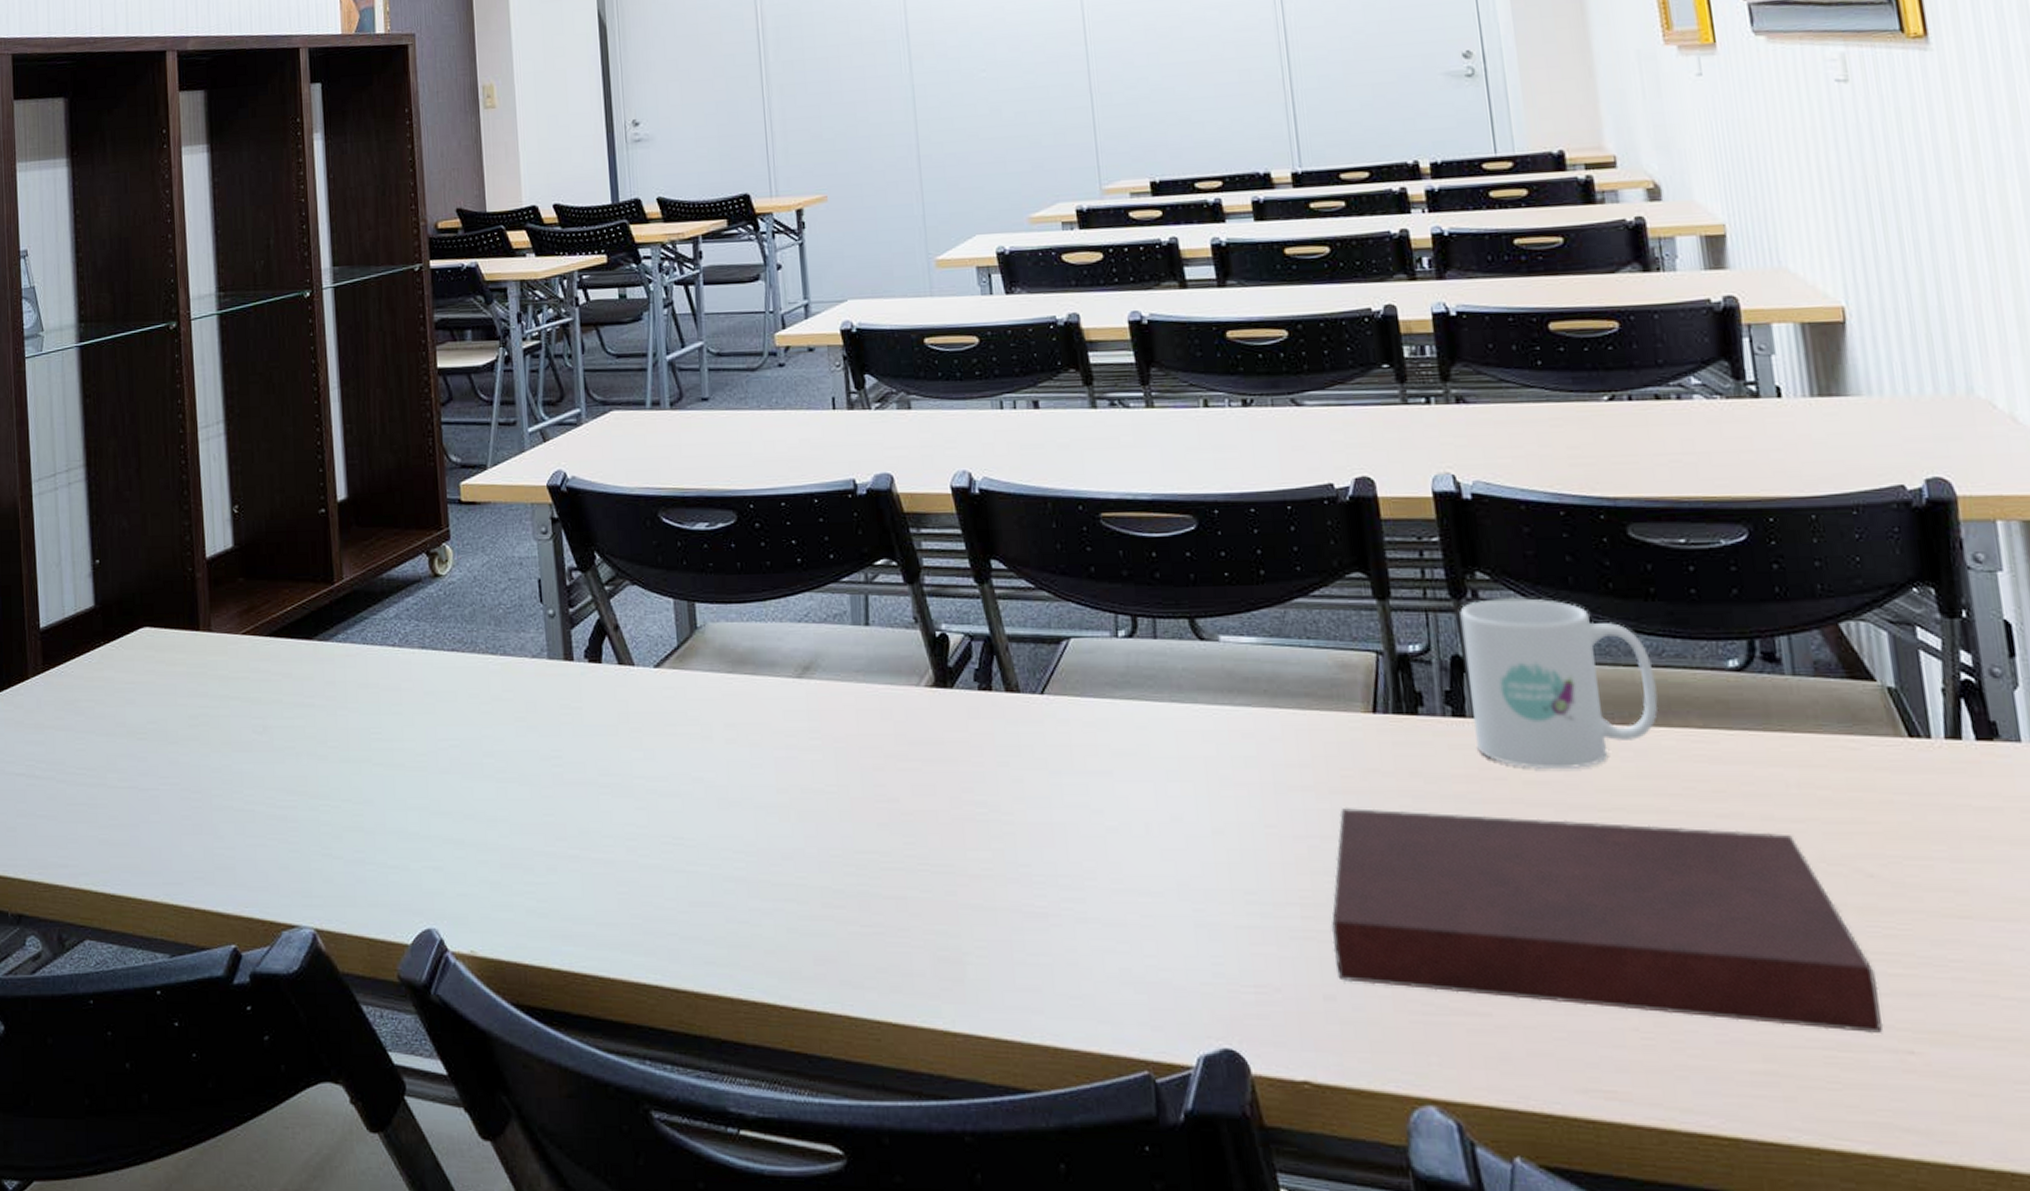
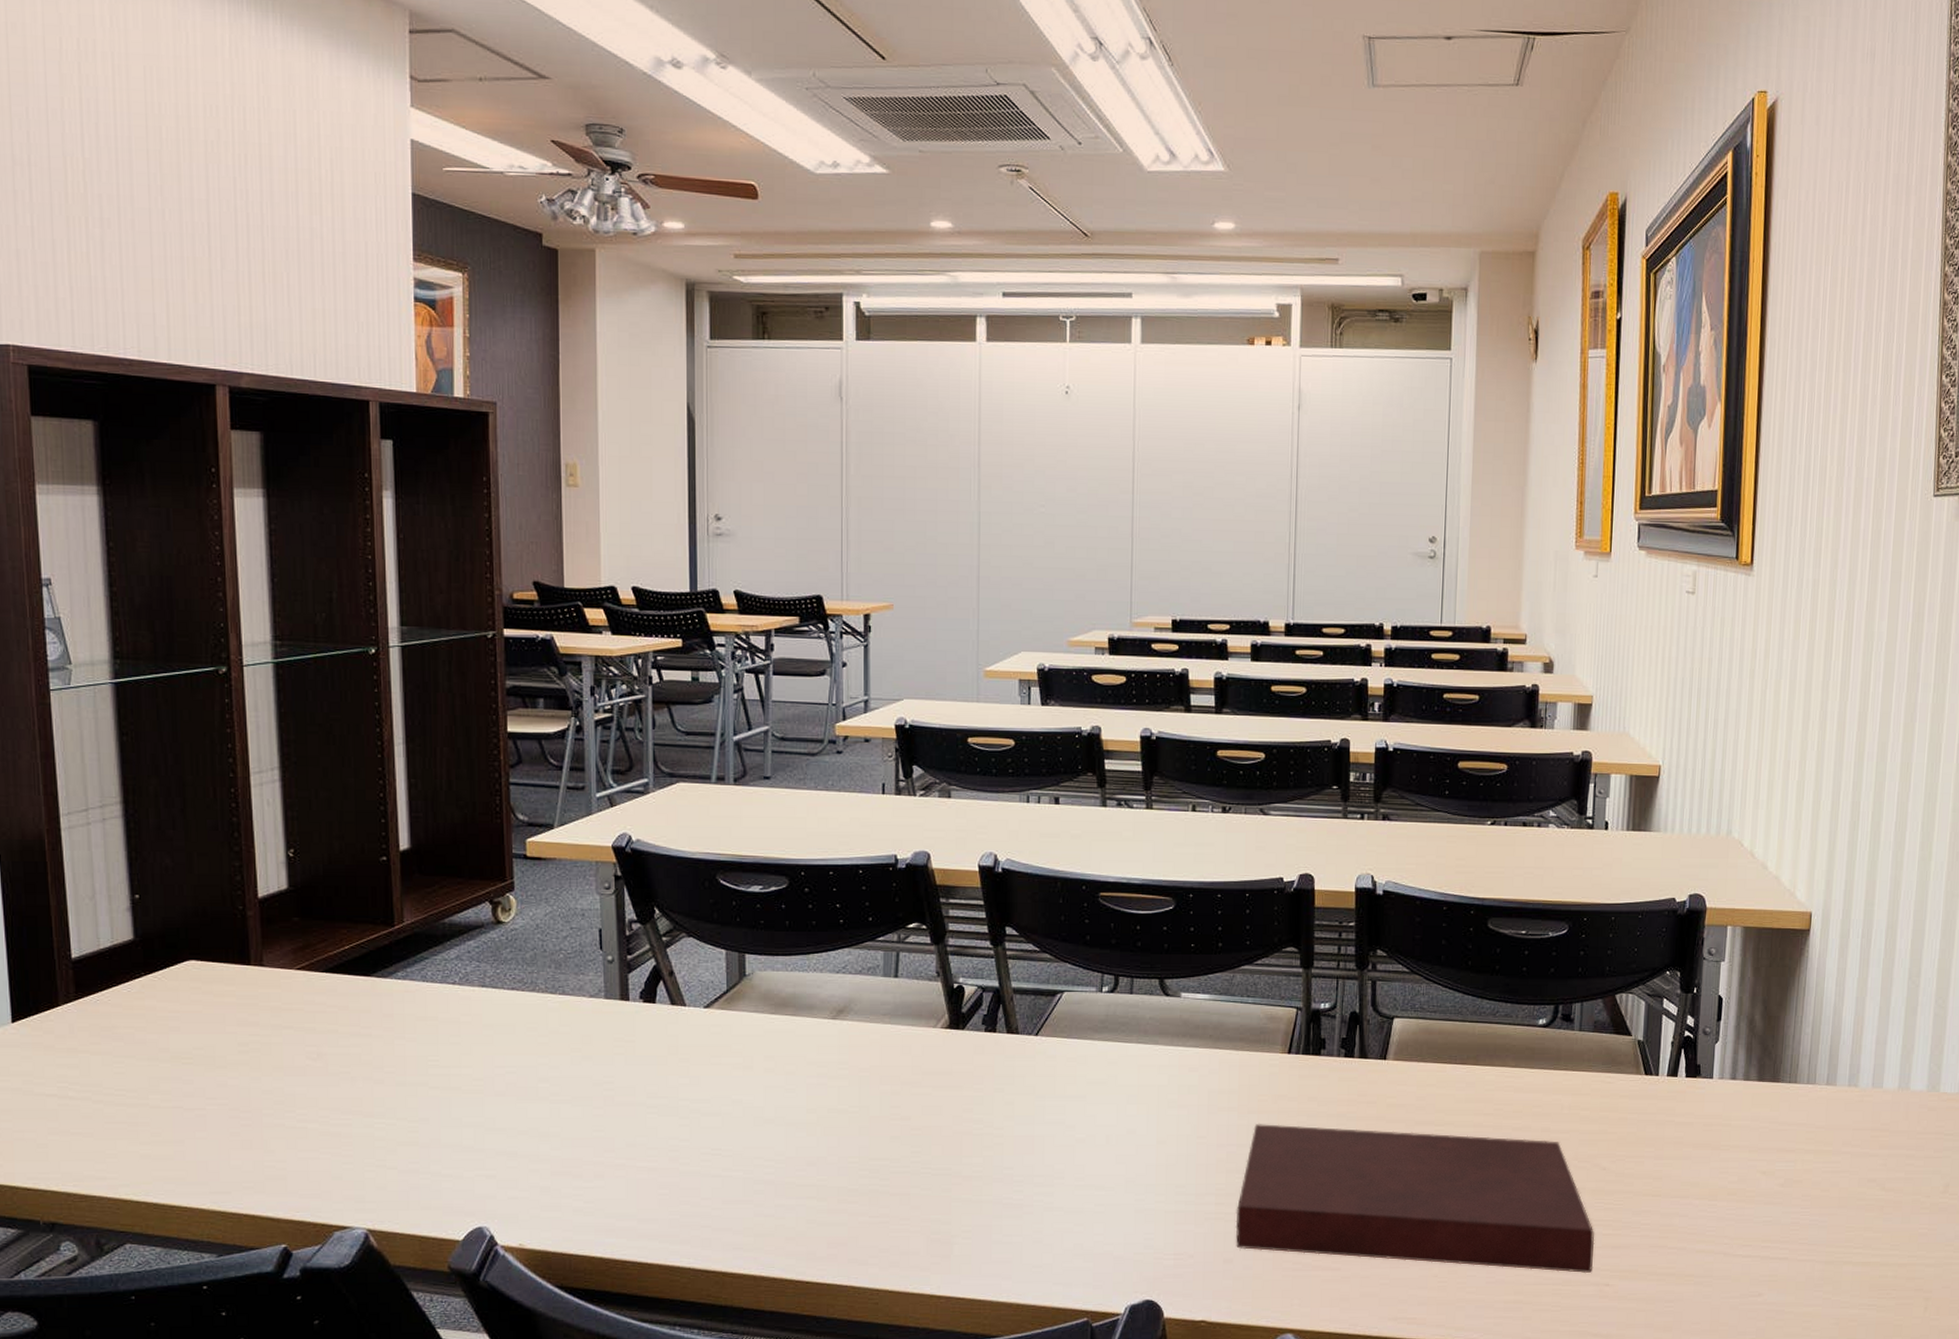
mug: present [1460,598,1659,770] -> none [1359,970,1489,1096]

